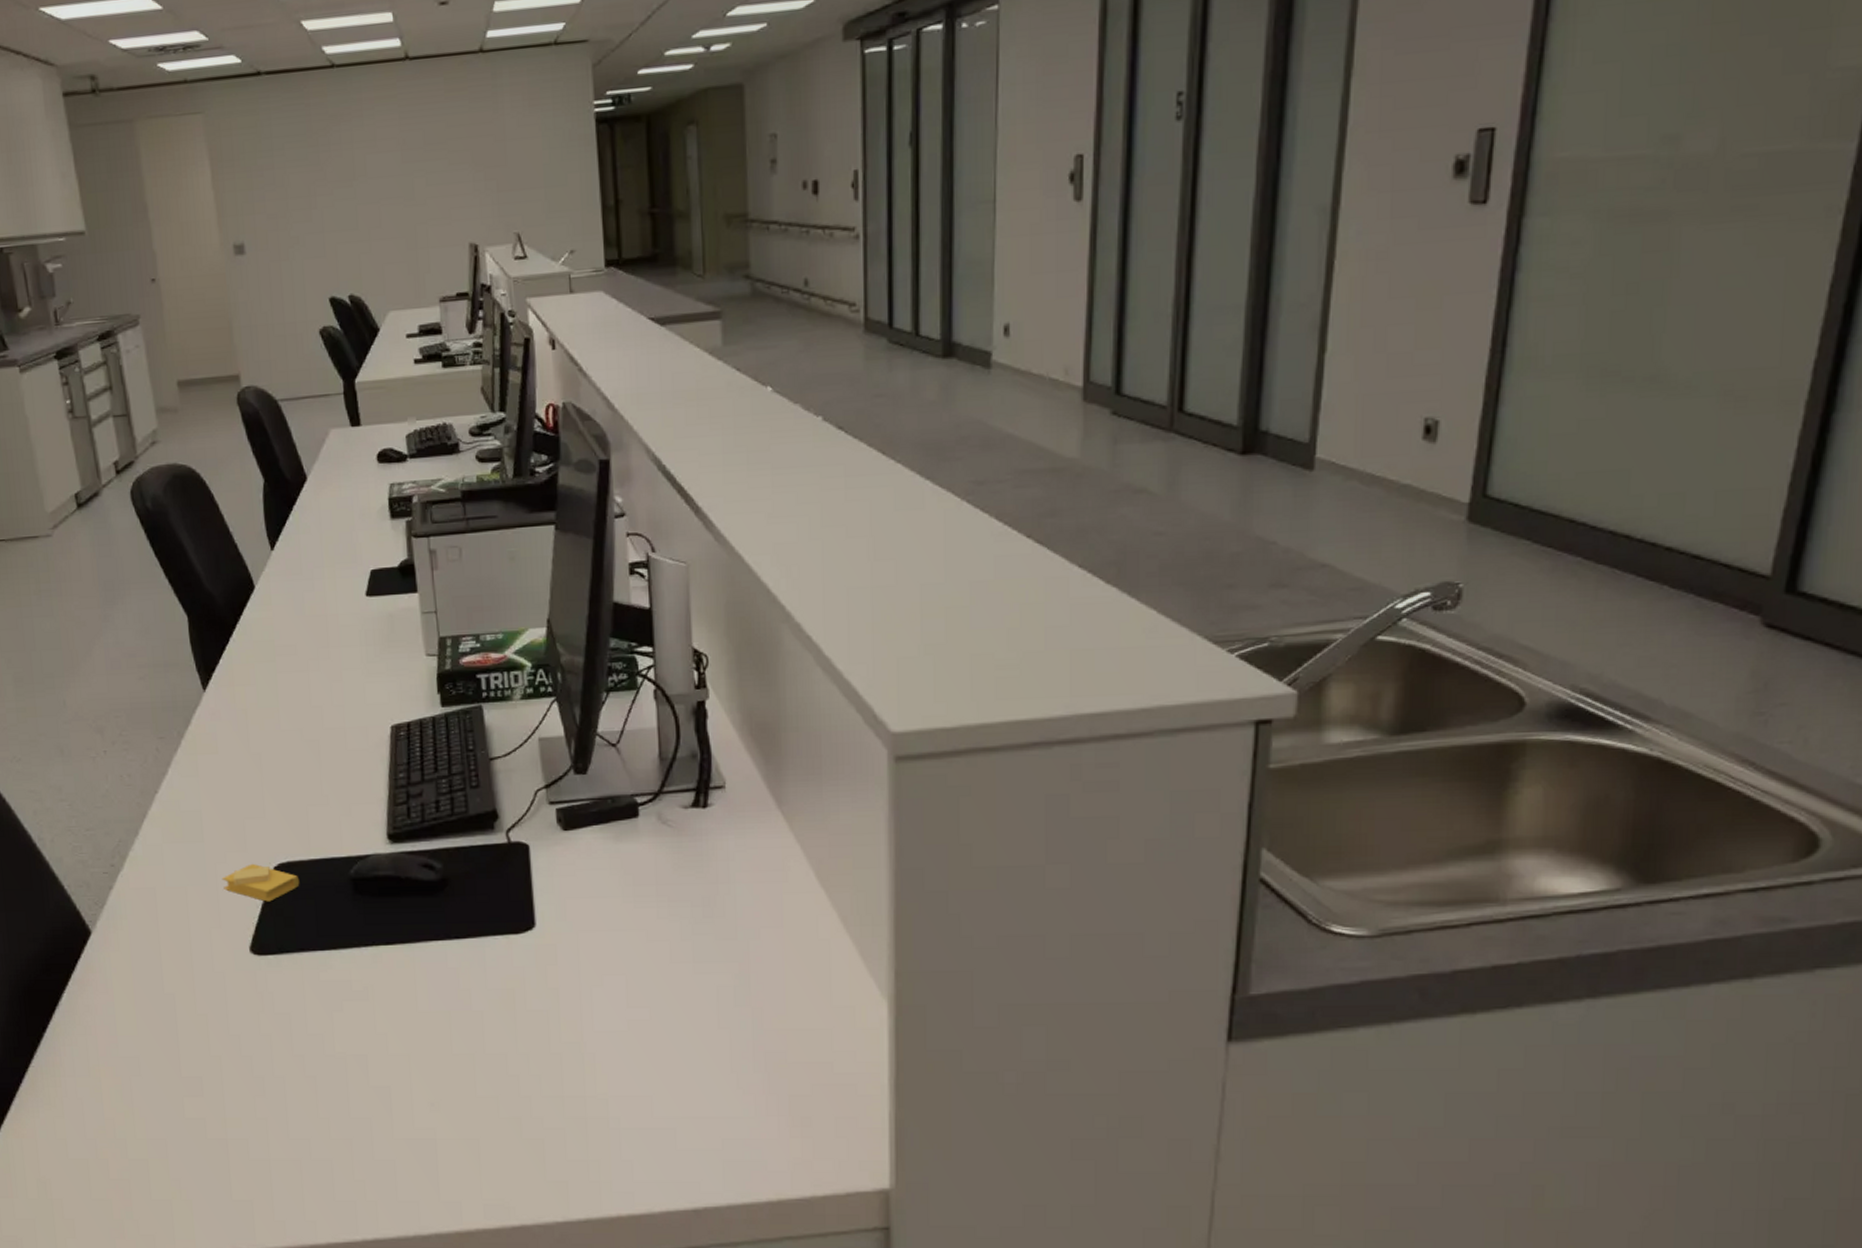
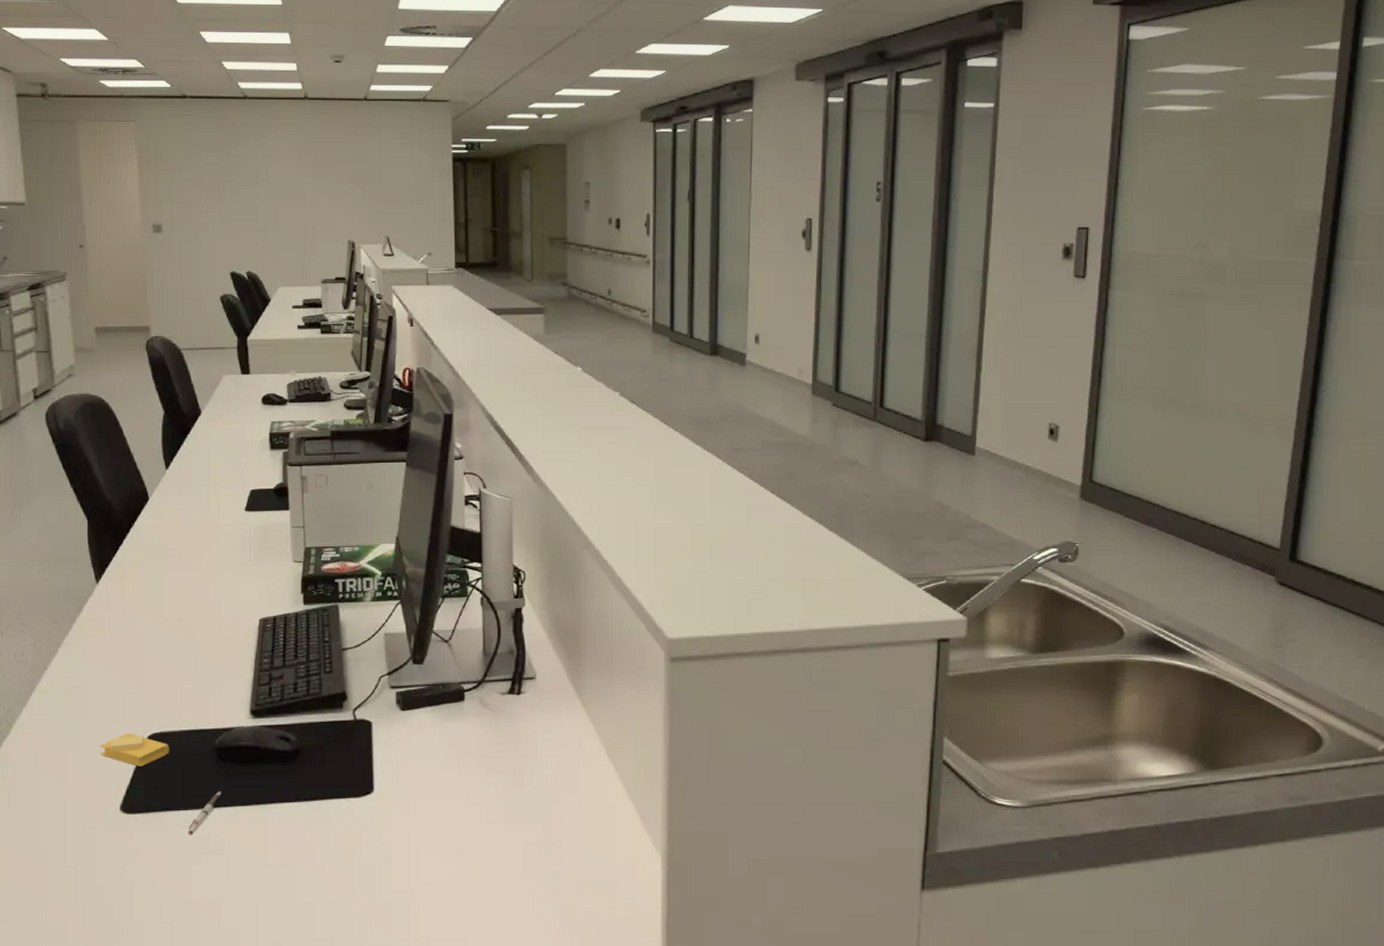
pen: none [326,928,361,980] -> present [188,791,221,836]

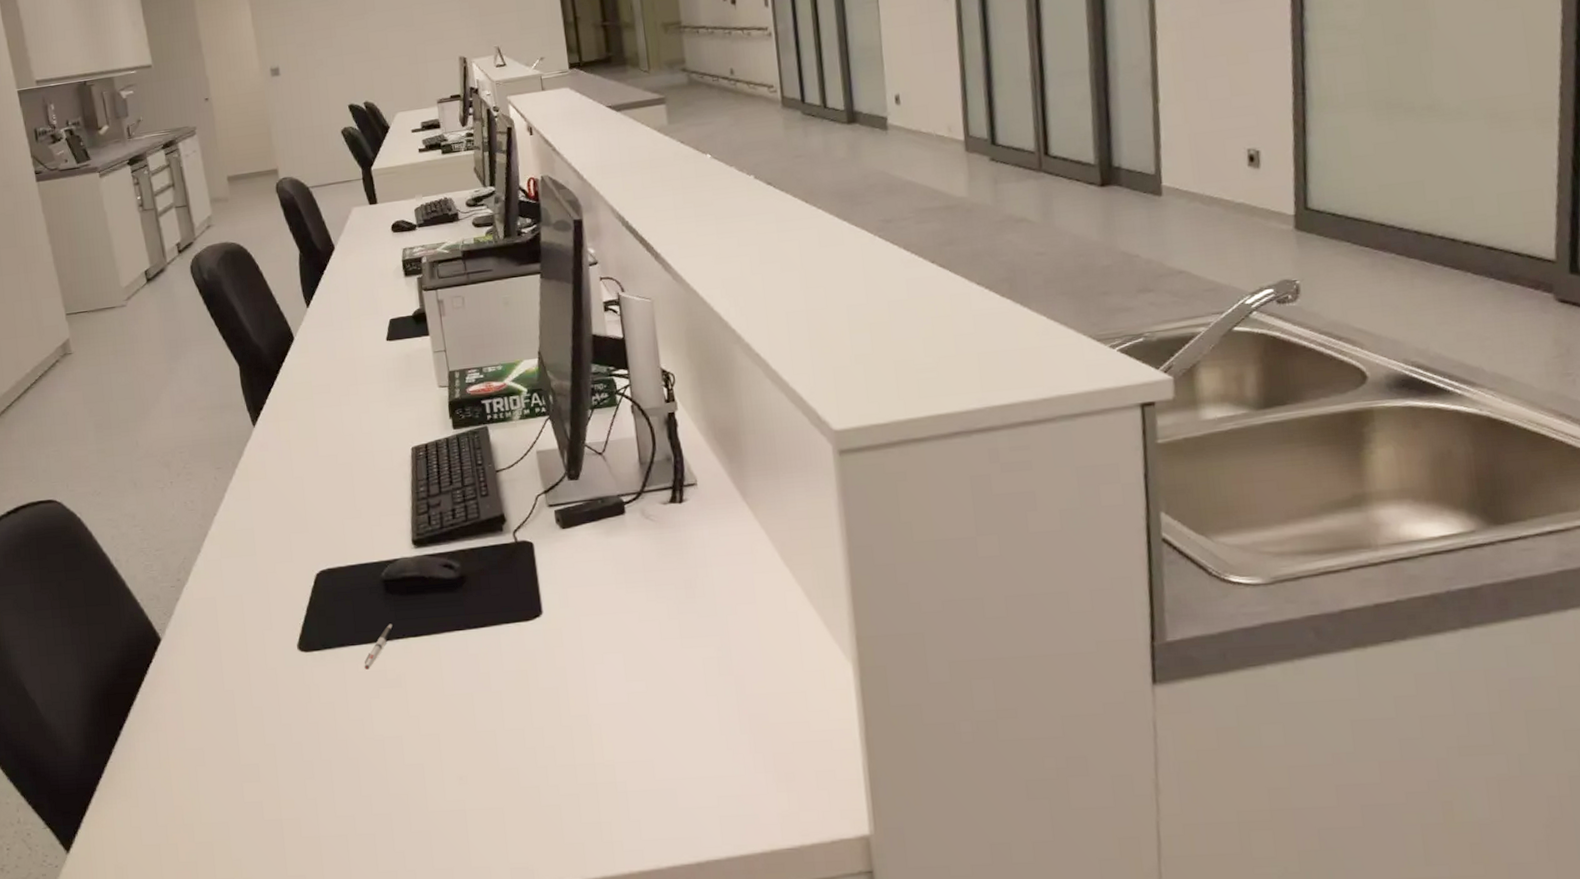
sticky notes: present [99,732,170,767] -> none [272,571,339,605]

